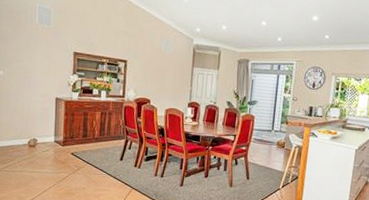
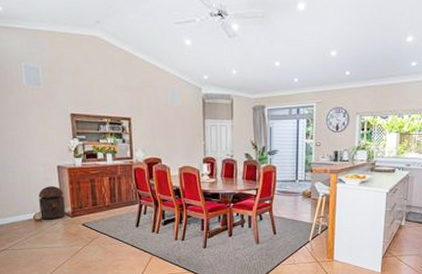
trash can: none [35,115,58,147] -> present [38,186,66,220]

